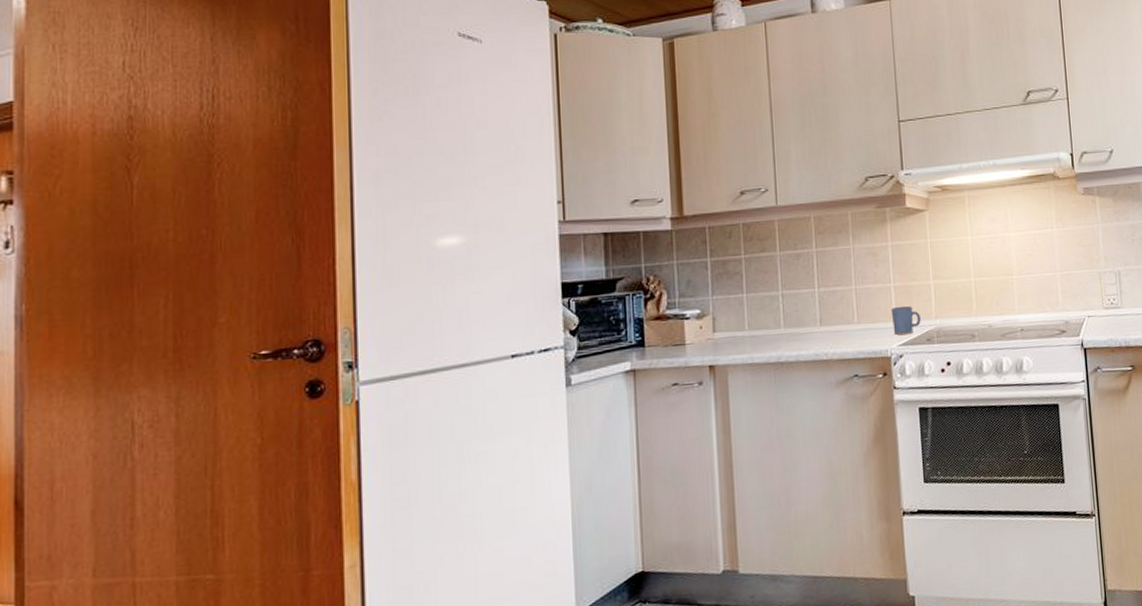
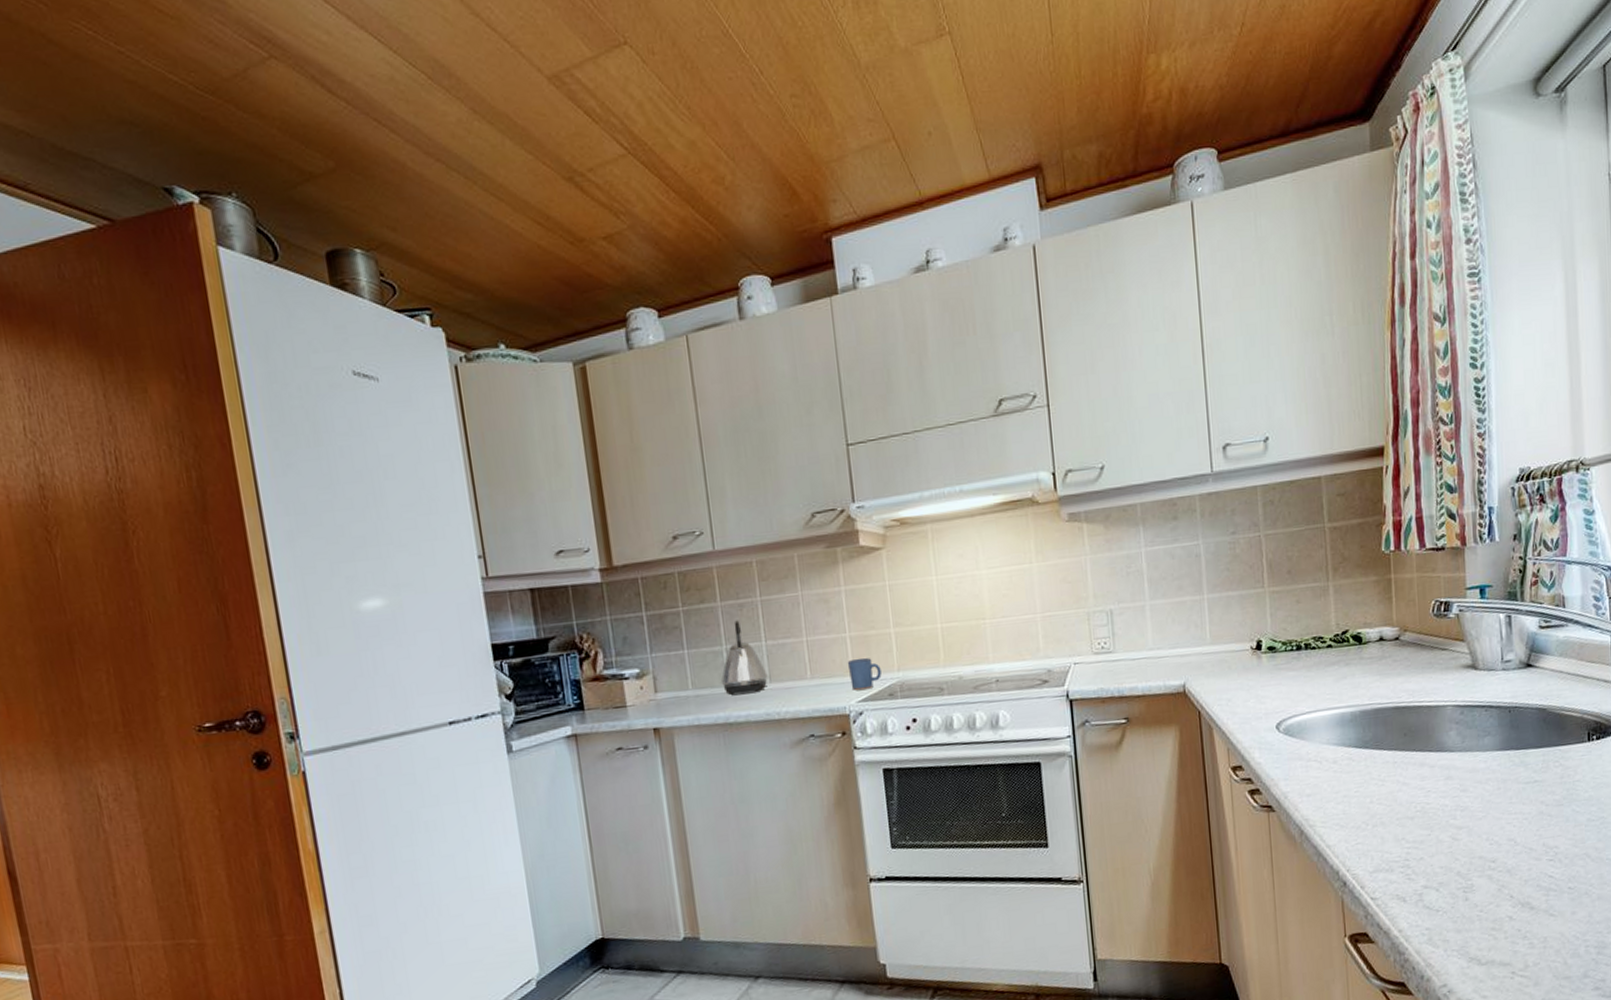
kettle: none [775,268,819,337] -> present [720,620,768,696]

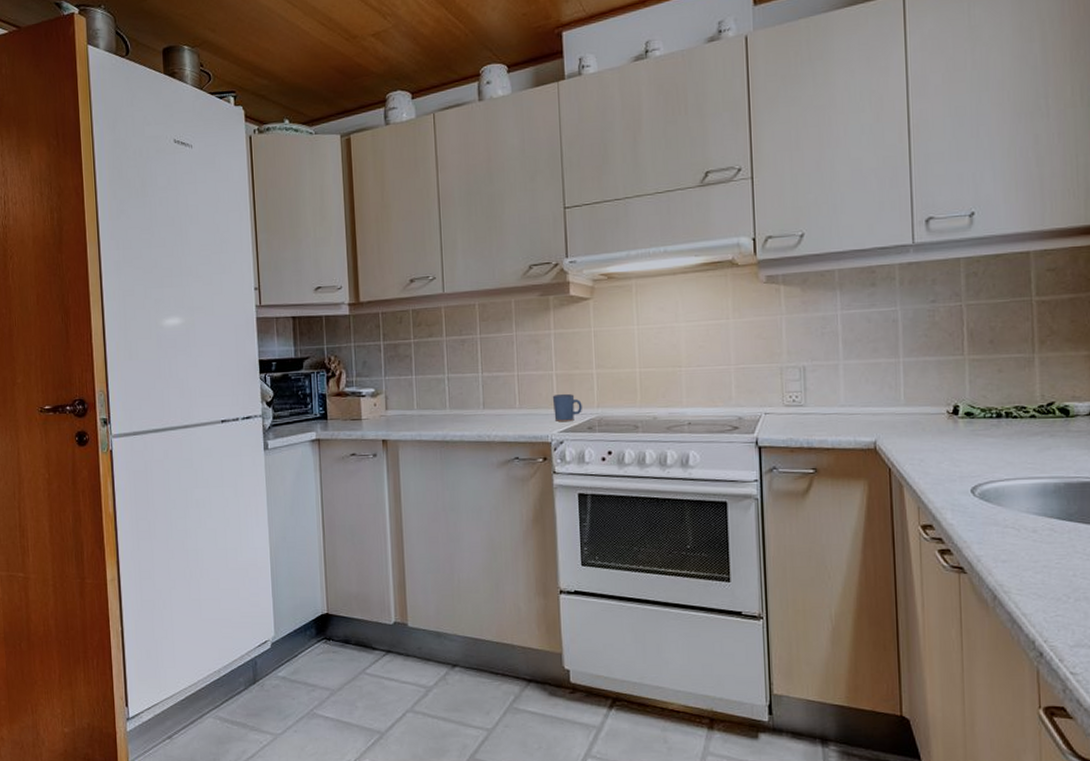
kettle: present [720,620,768,696] -> none [441,353,482,418]

